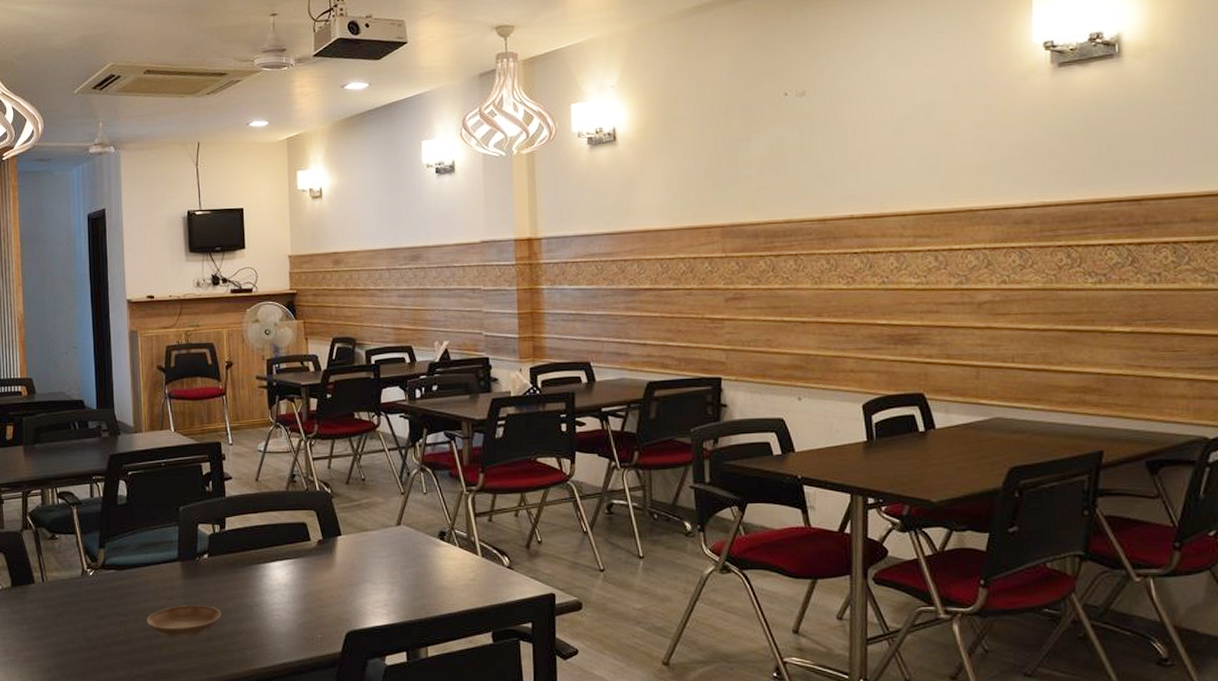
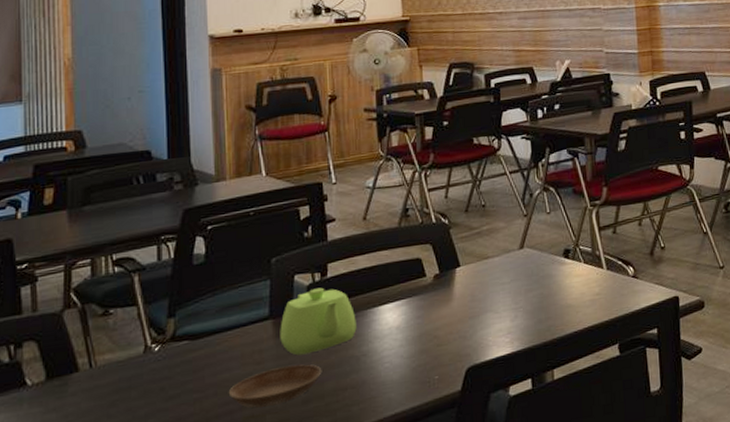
teapot: none [187,538,250,597] -> present [280,287,357,356]

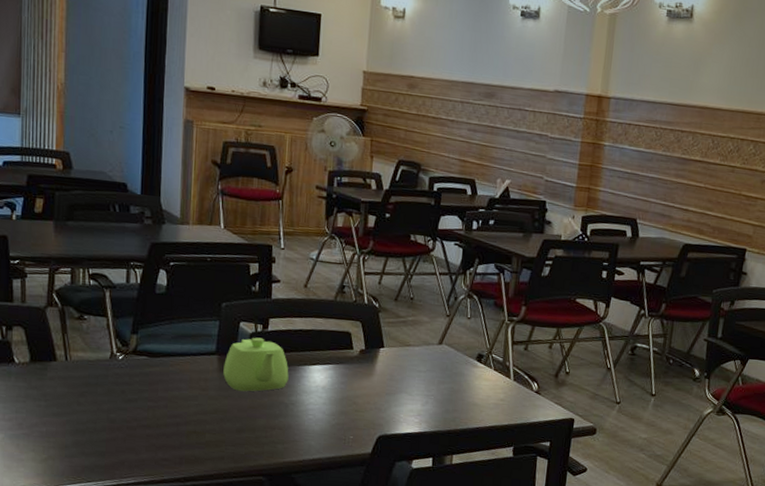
saucer: present [228,364,322,408] -> none [176,397,256,428]

